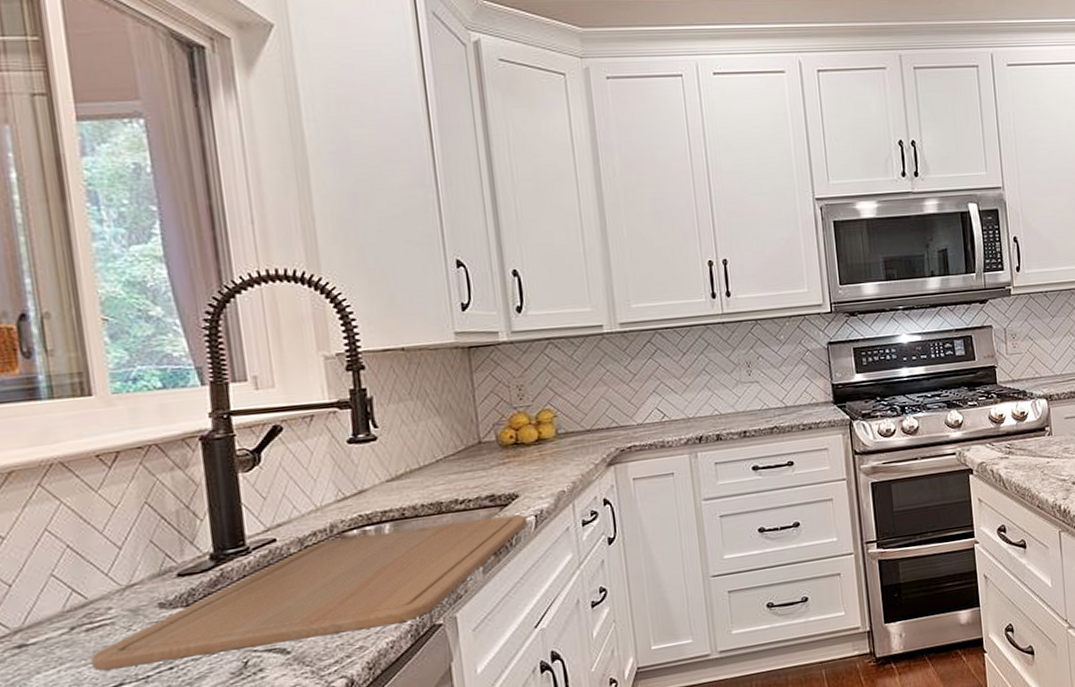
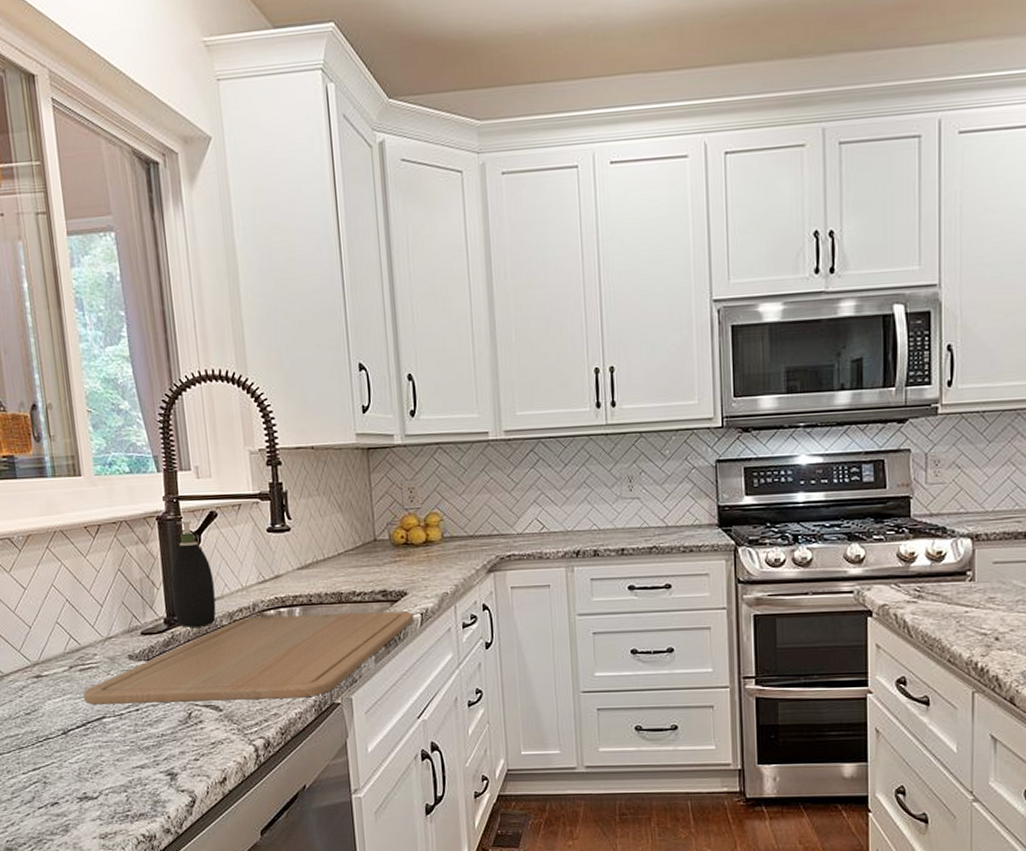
soap dispenser: none [219,438,282,562] -> present [170,521,216,627]

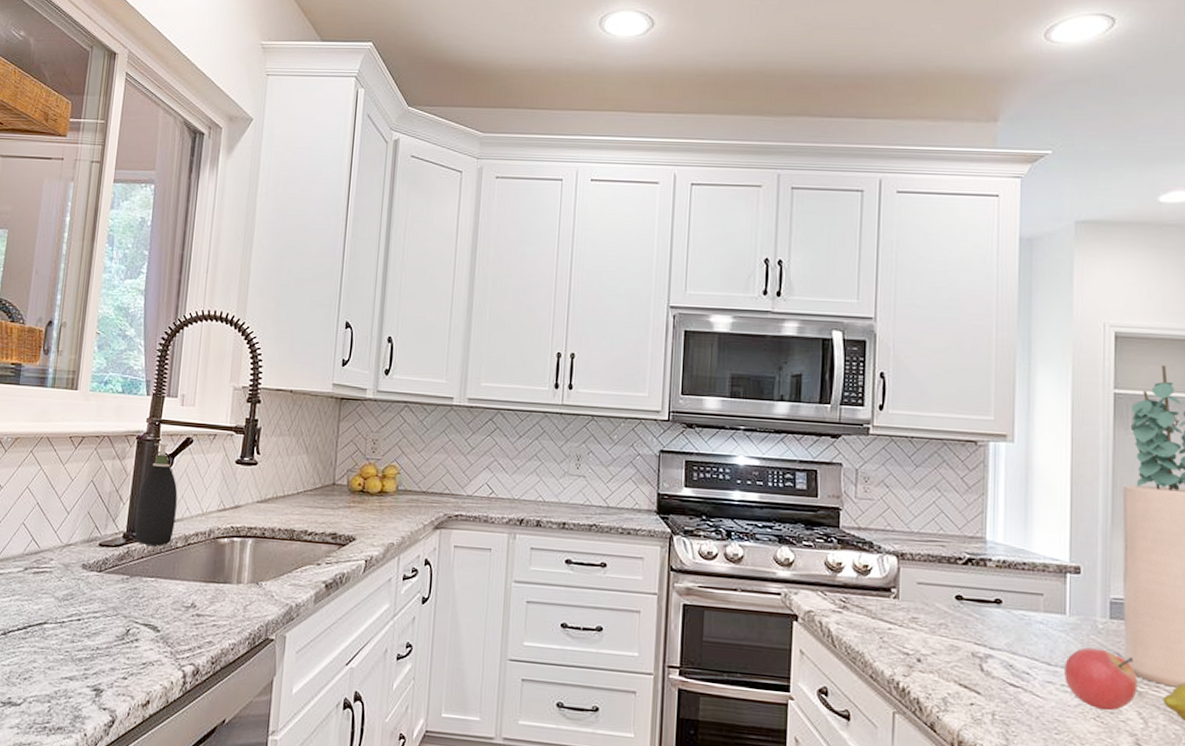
chopping board: present [84,611,415,705] -> none [31,542,359,630]

